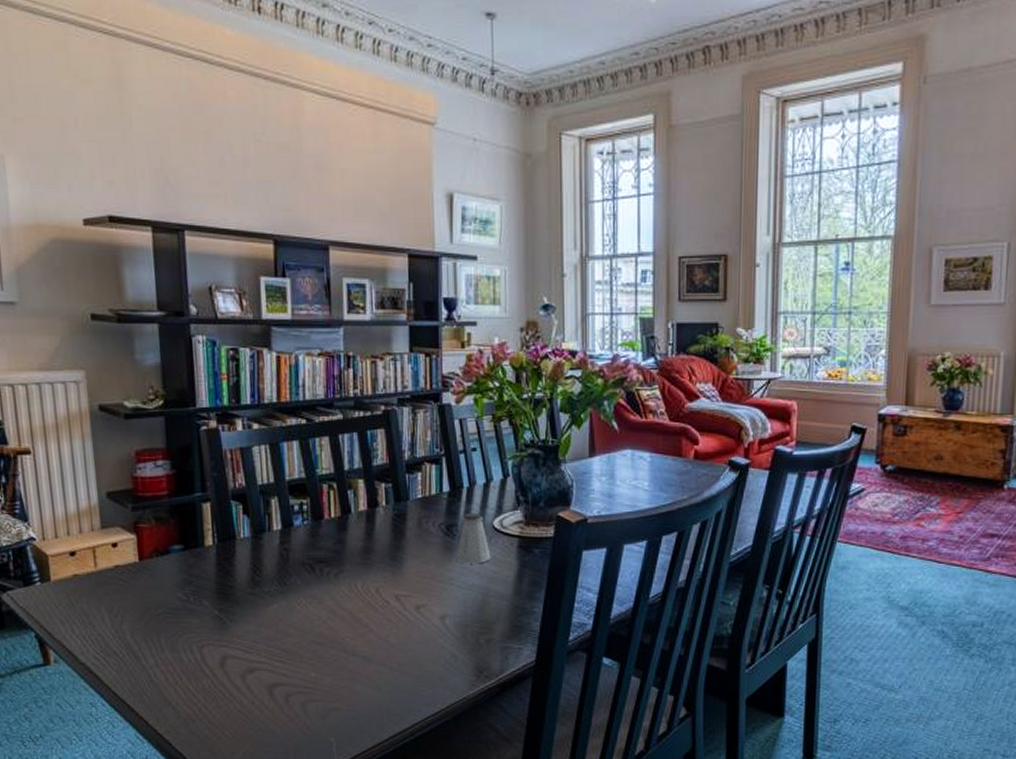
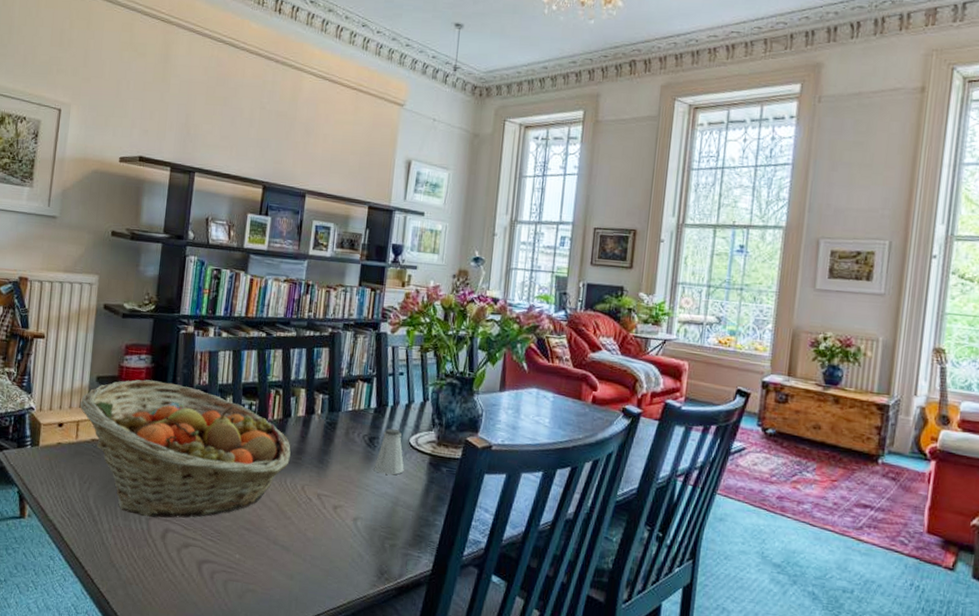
fruit basket: none [91,489,357,644] -> present [80,379,291,518]

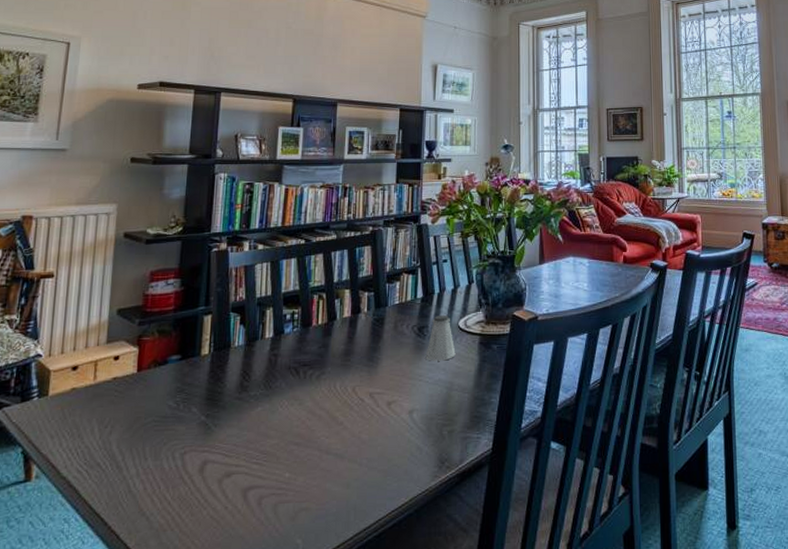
fruit basket: present [80,379,291,518] -> none [98,304,339,452]

